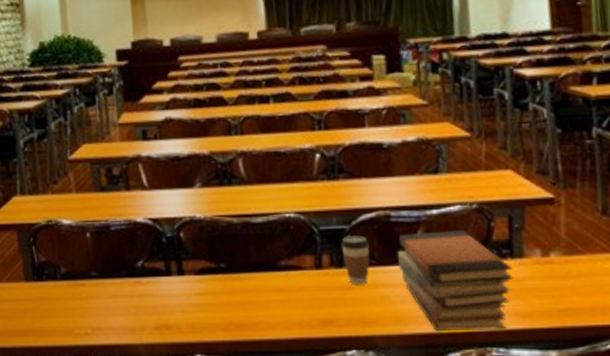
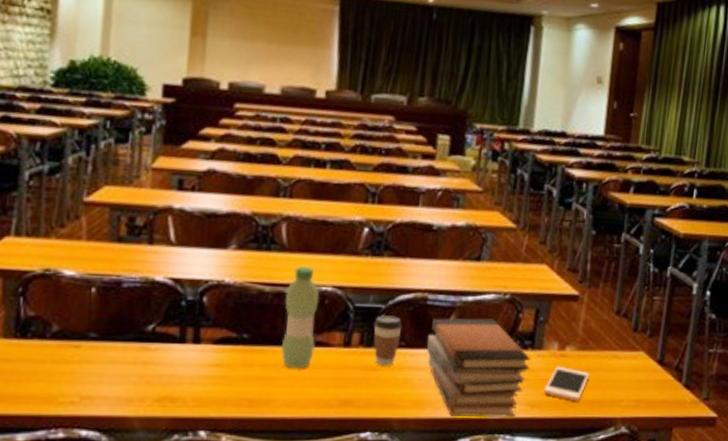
water bottle: none [252,195,288,293] -> present [281,265,320,369]
cell phone: none [533,274,584,310] -> present [543,367,590,402]

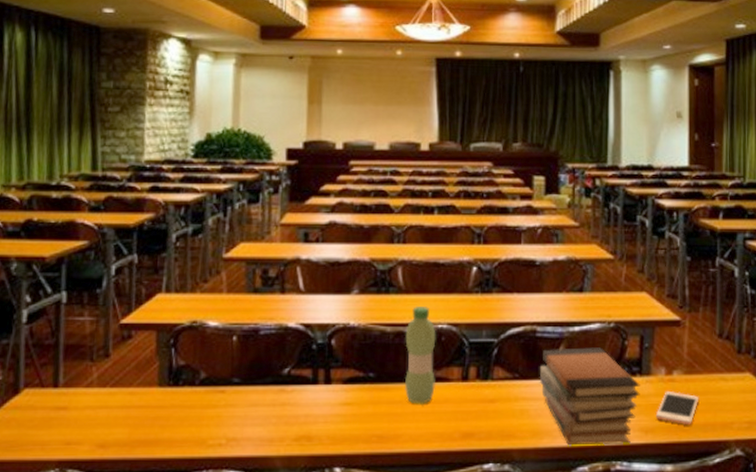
coffee cup: present [374,315,403,366] -> none [488,349,515,398]

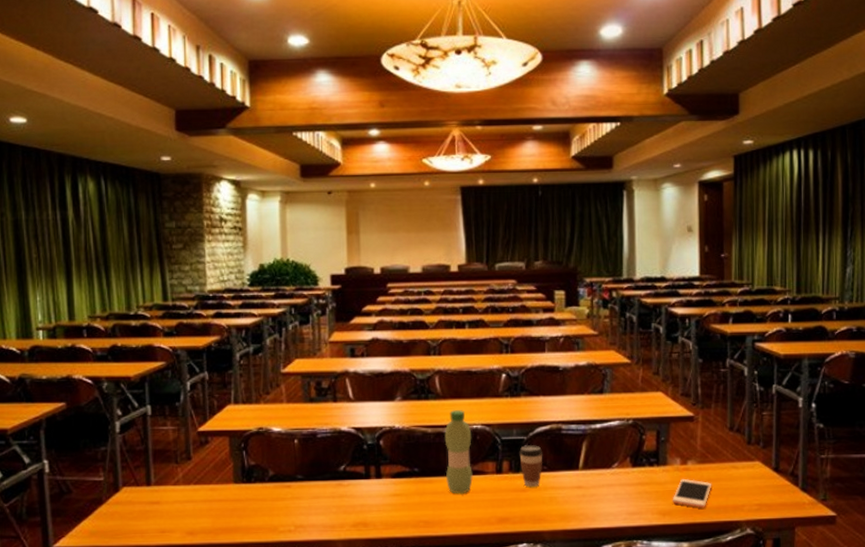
coffee cup: none [488,349,515,398] -> present [519,445,543,488]
book stack: present [539,347,640,446] -> none [565,442,658,527]

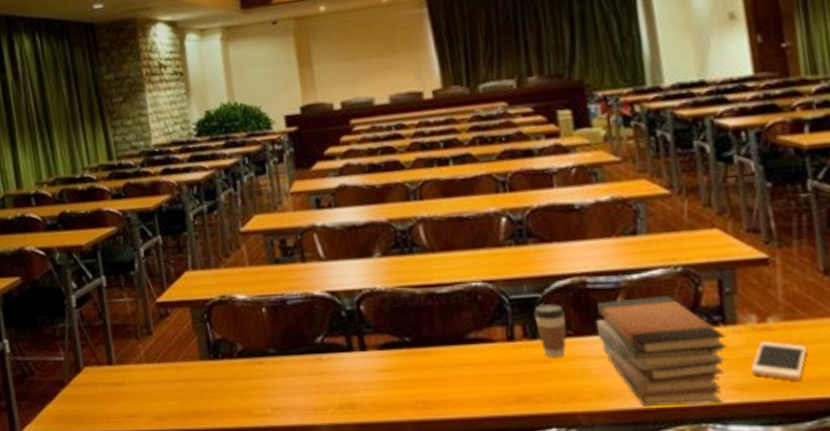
water bottle: present [444,409,473,494] -> none [437,264,479,368]
book stack: none [565,442,658,527] -> present [597,296,727,407]

